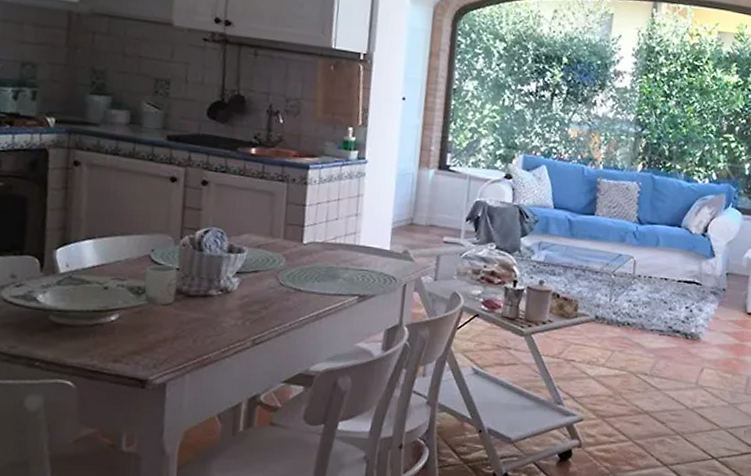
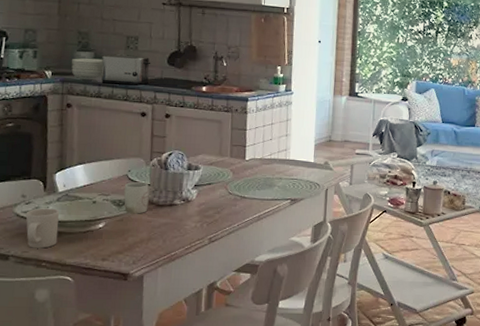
mug: none [15,292,59,344] -> present [25,208,59,249]
bowl: none [81,103,123,134] -> present [71,58,103,81]
toaster: none [119,100,186,144] -> present [101,54,151,87]

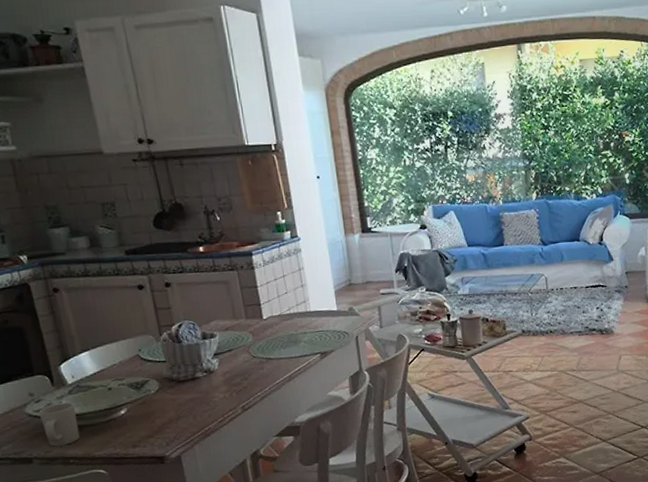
bowl: present [71,58,103,81] -> none [45,233,86,261]
toaster: present [101,54,151,87] -> none [78,222,138,261]
mug: present [124,181,150,214] -> none [139,359,170,395]

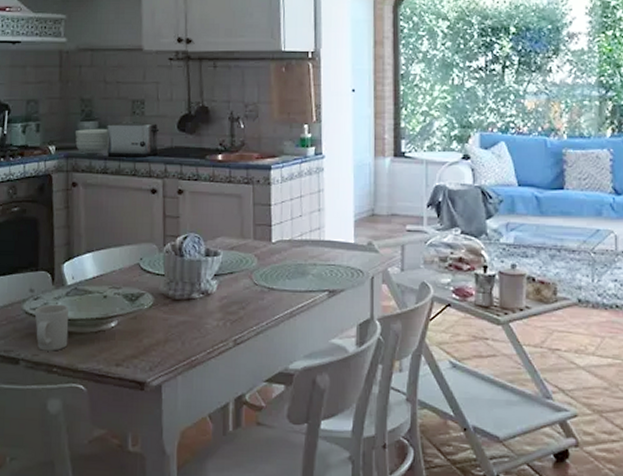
bowl: none [45,233,86,261] -> present [74,128,109,155]
toaster: none [78,222,138,261] -> present [106,122,160,159]

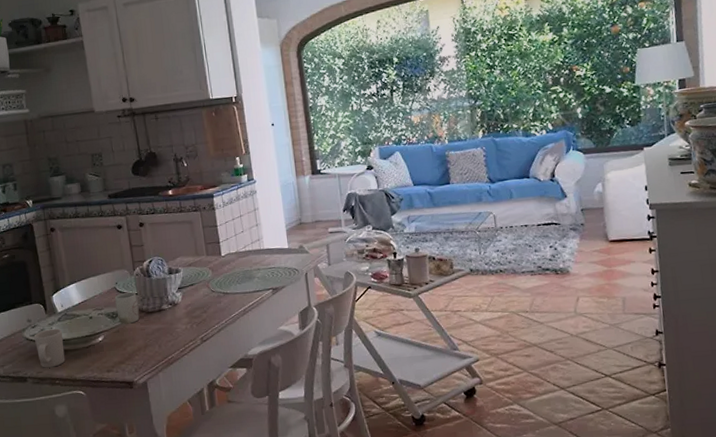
bowl: present [74,128,109,155] -> none [46,180,77,204]
toaster: present [106,122,160,159] -> none [72,170,119,204]
mug: none [136,271,164,311] -> present [115,292,140,324]

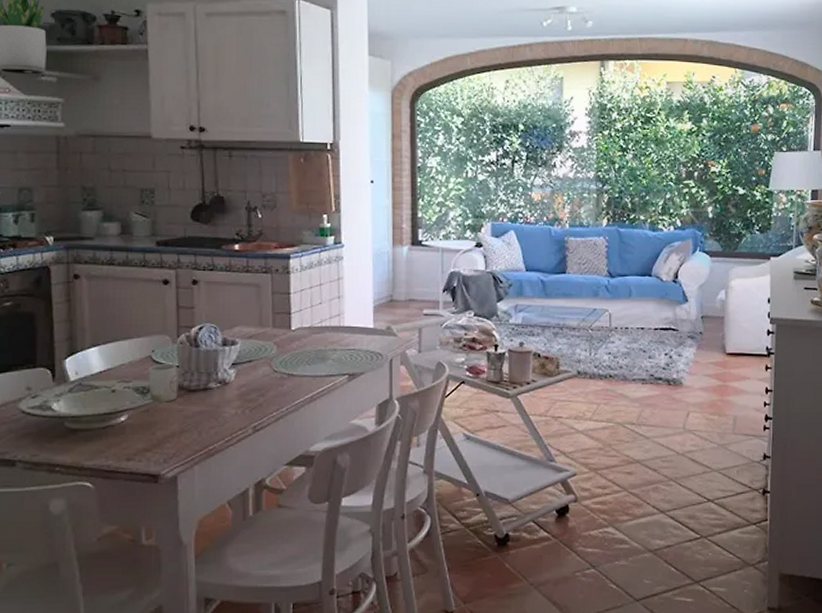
mug: present [34,328,65,368] -> none [32,401,73,450]

